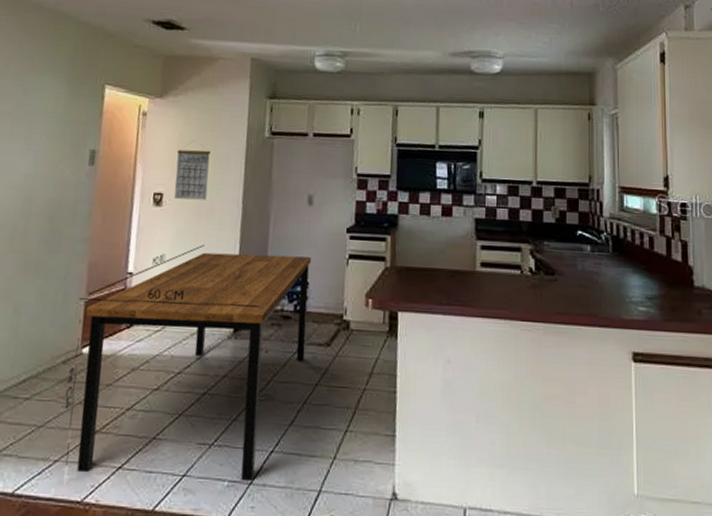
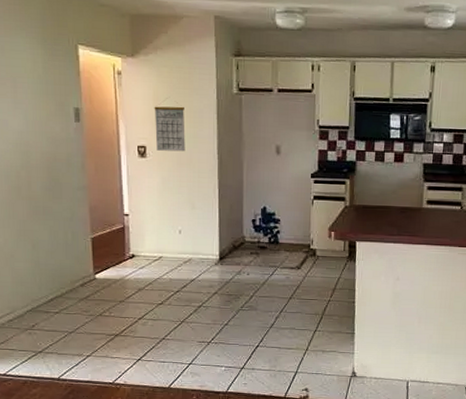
dining table: present [64,245,312,480] -> none [86,190,282,366]

